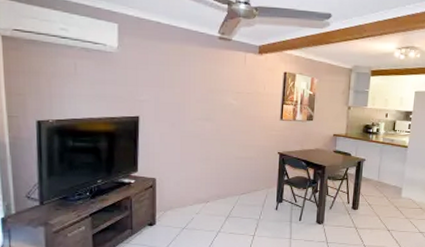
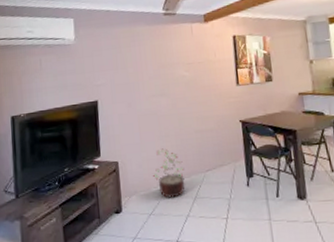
decorative plant: none [189,170,221,215] -> present [152,148,186,198]

